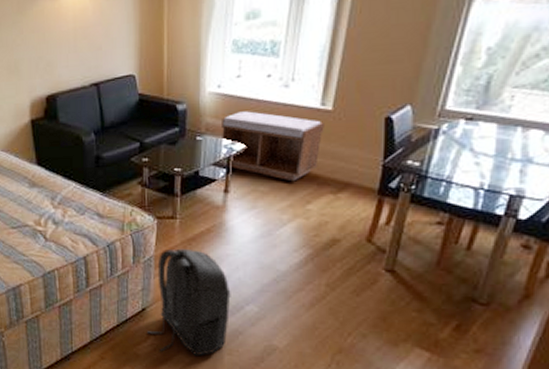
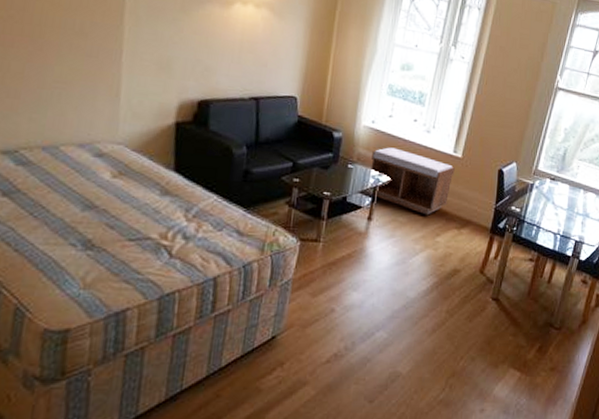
backpack: present [146,248,231,356] -> none [273,272,364,388]

